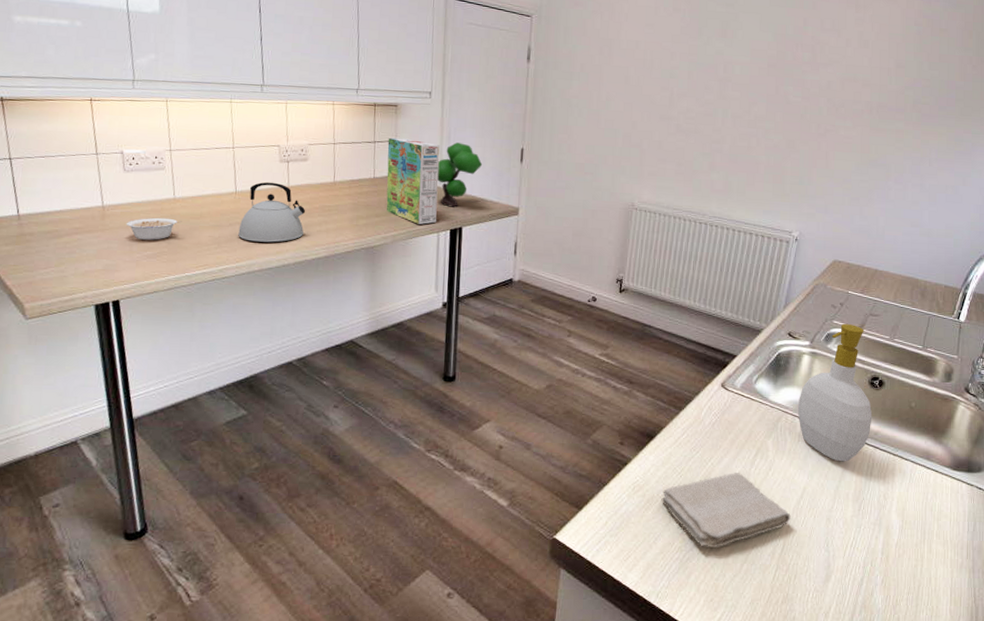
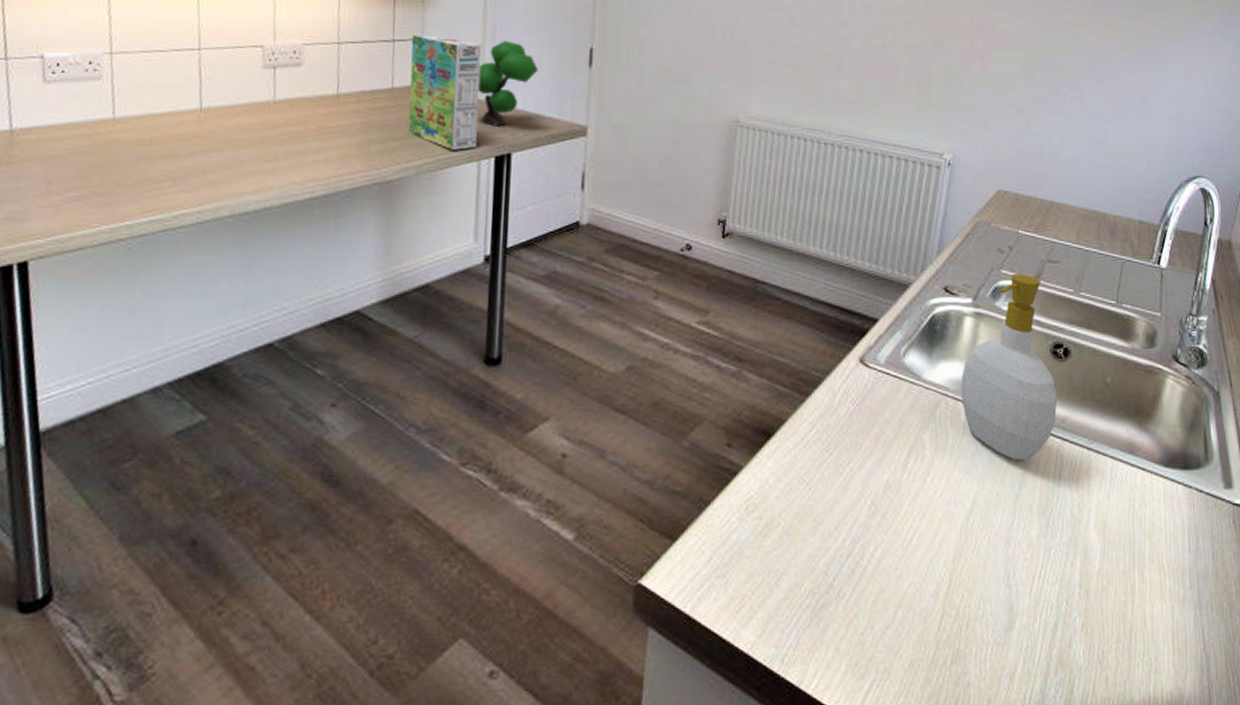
legume: present [126,217,182,240] -> none [42,145,124,176]
kettle: present [238,181,306,243] -> none [202,94,298,178]
washcloth: present [661,473,791,548] -> none [784,481,958,588]

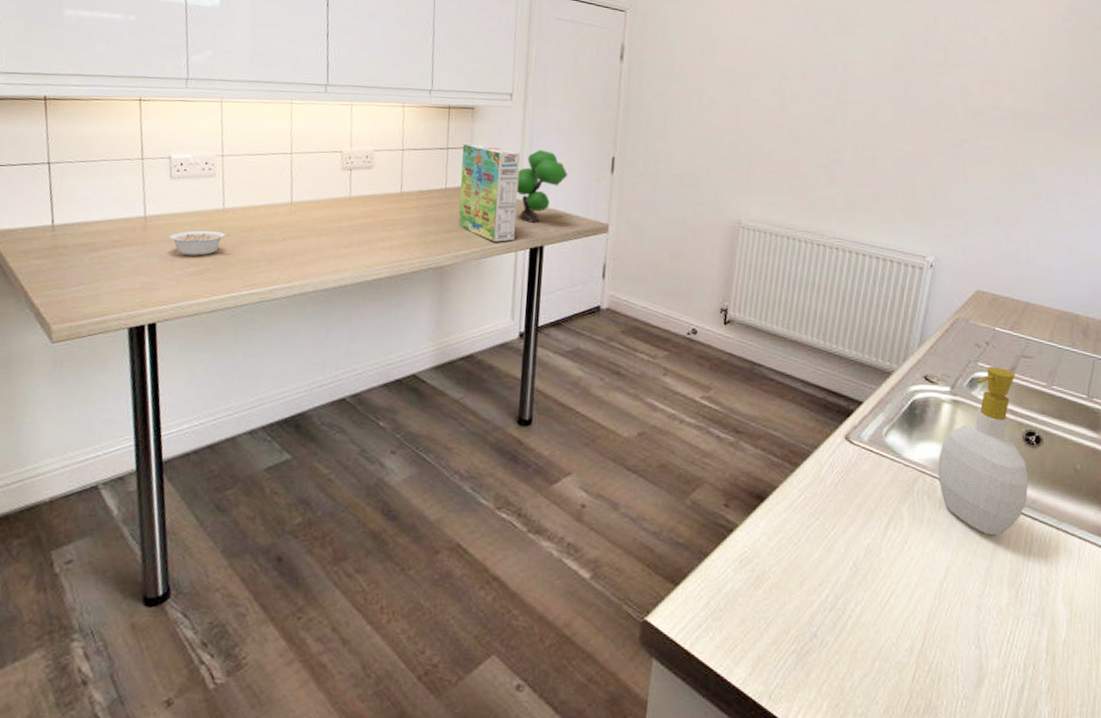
legume: none [42,145,124,176] -> present [168,230,231,256]

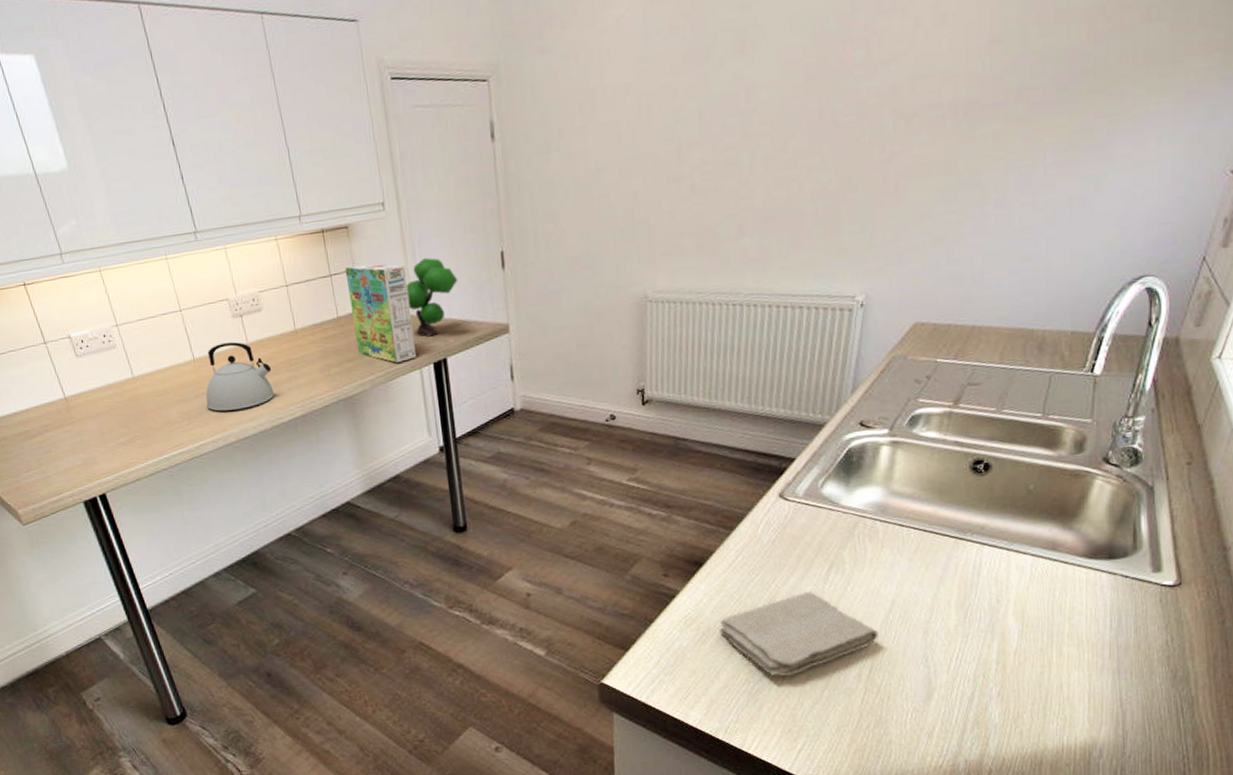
legume: present [168,230,231,256] -> none [92,399,147,428]
kettle: none [292,191,368,260] -> present [205,341,275,412]
washcloth: none [774,545,932,639] -> present [719,592,879,676]
soap bottle: present [938,366,1029,536] -> none [879,399,977,566]

